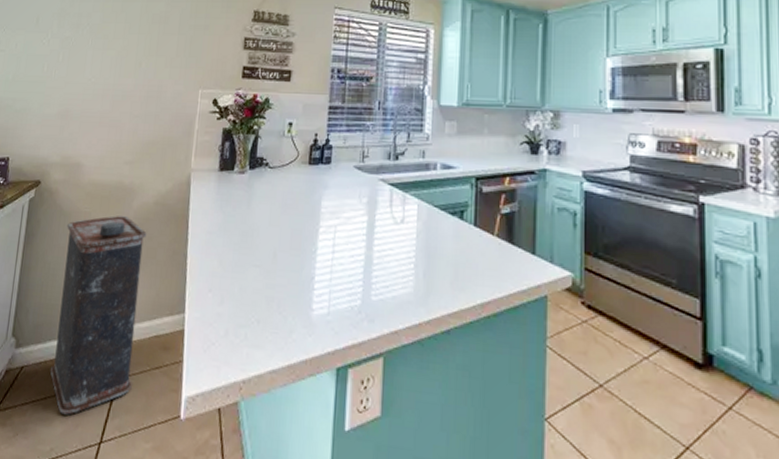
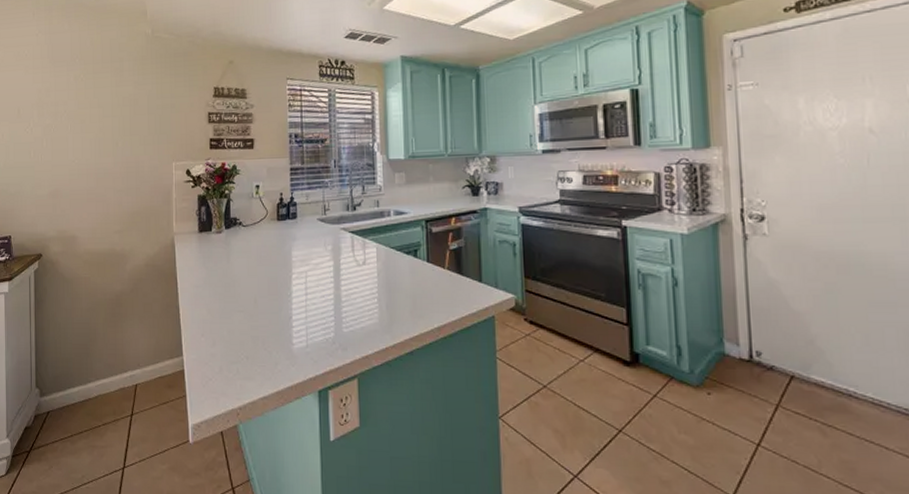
oil can: present [50,215,147,415] -> none [70,277,145,448]

